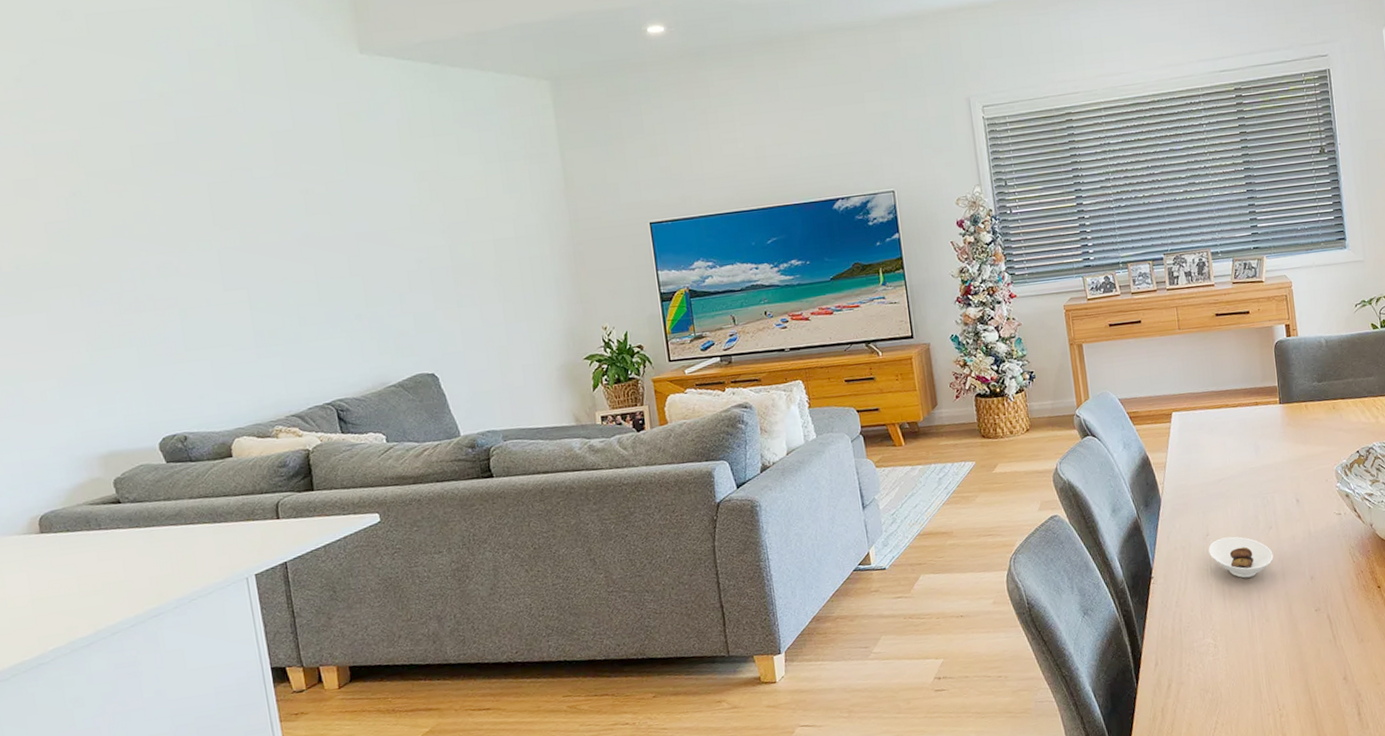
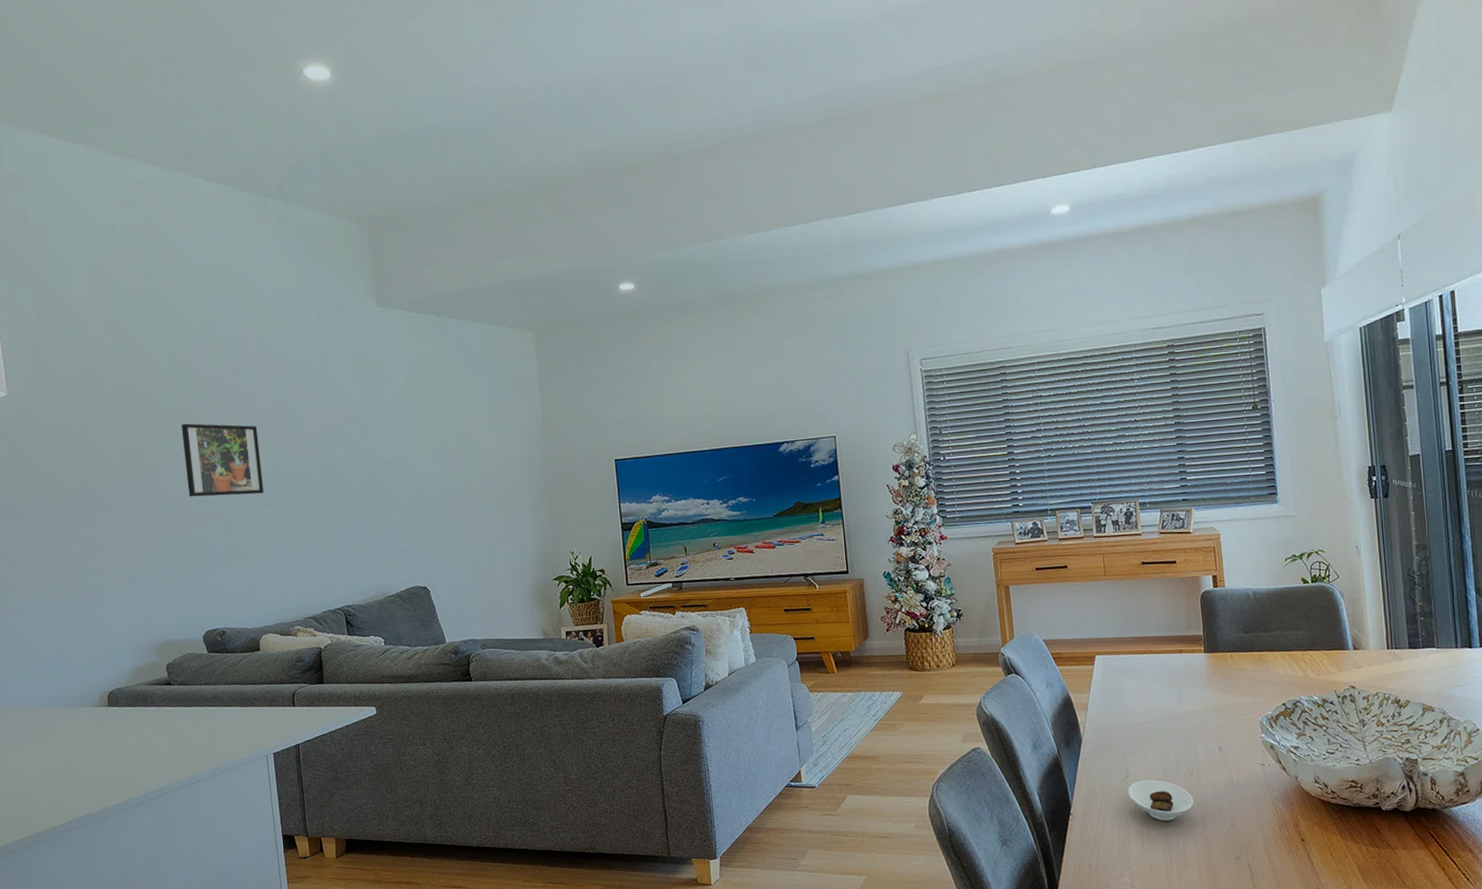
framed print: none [117,193,228,281] -> present [181,423,264,497]

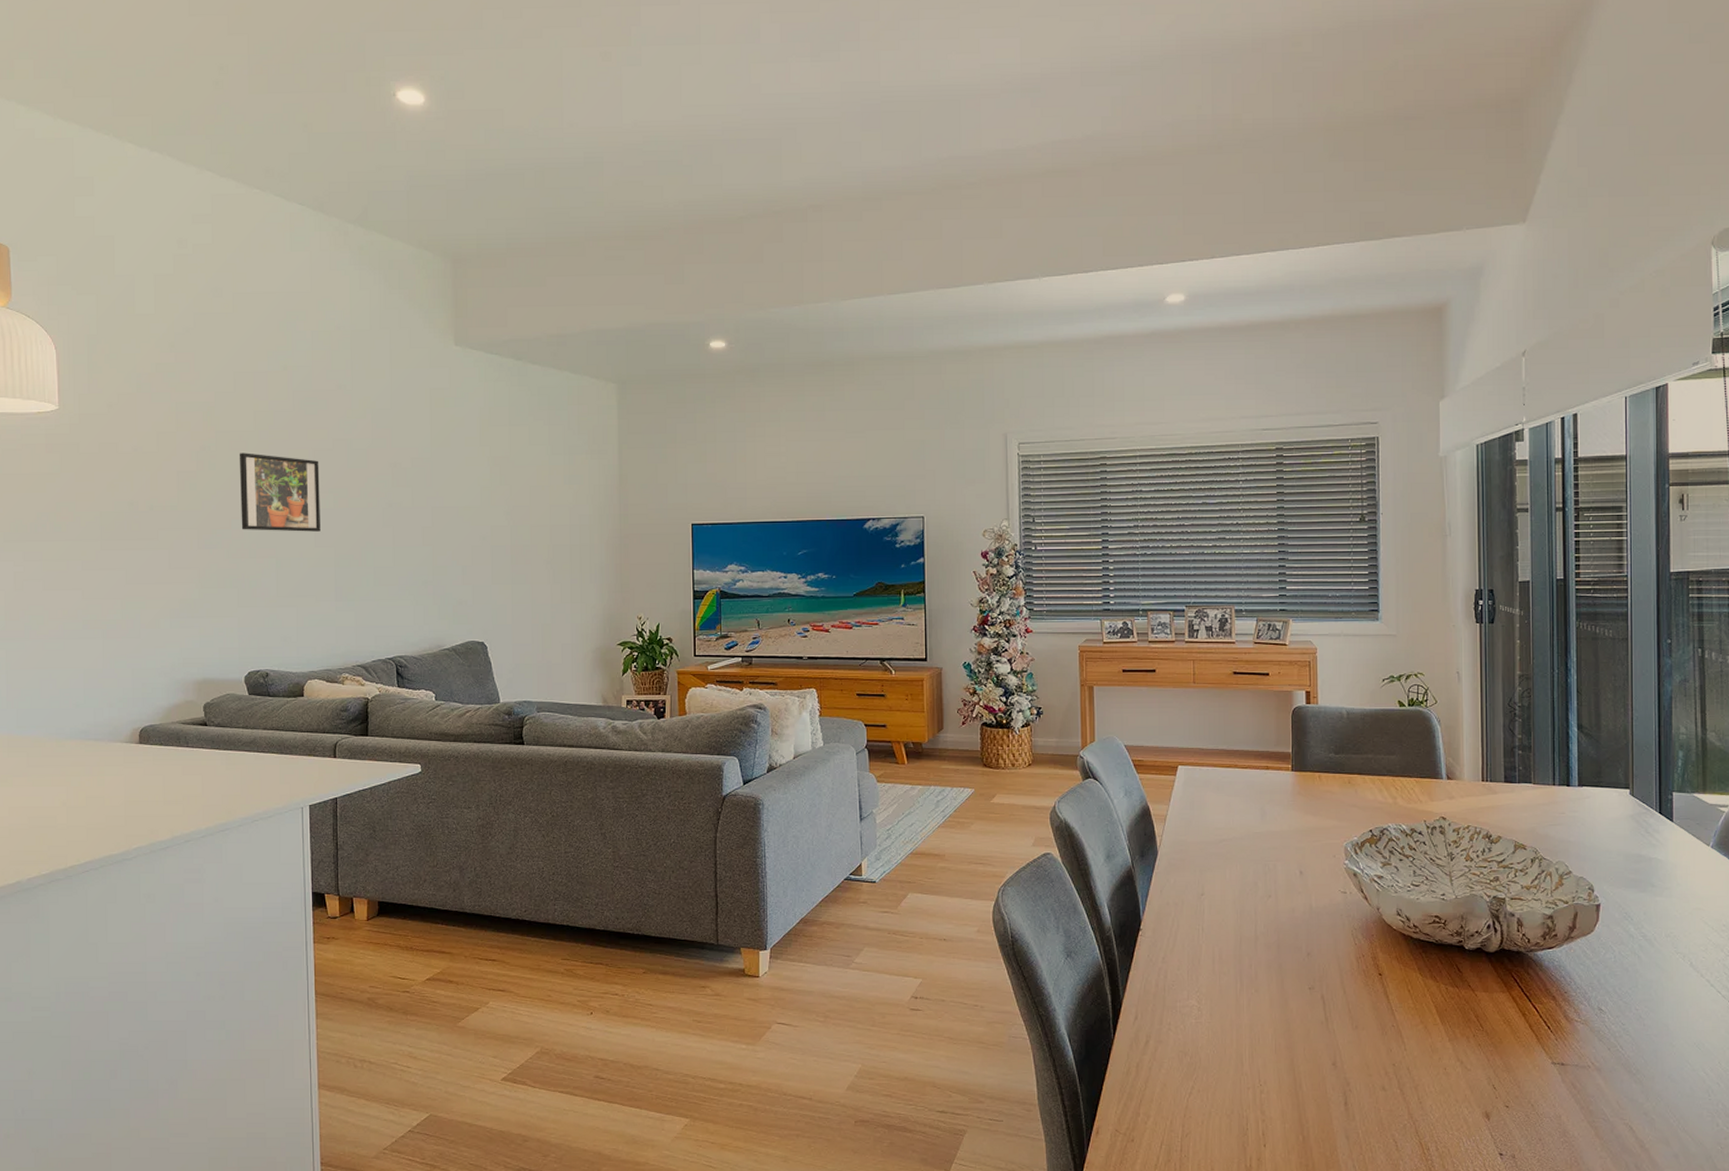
saucer: present [1128,779,1194,821] -> none [1202,900,1270,944]

